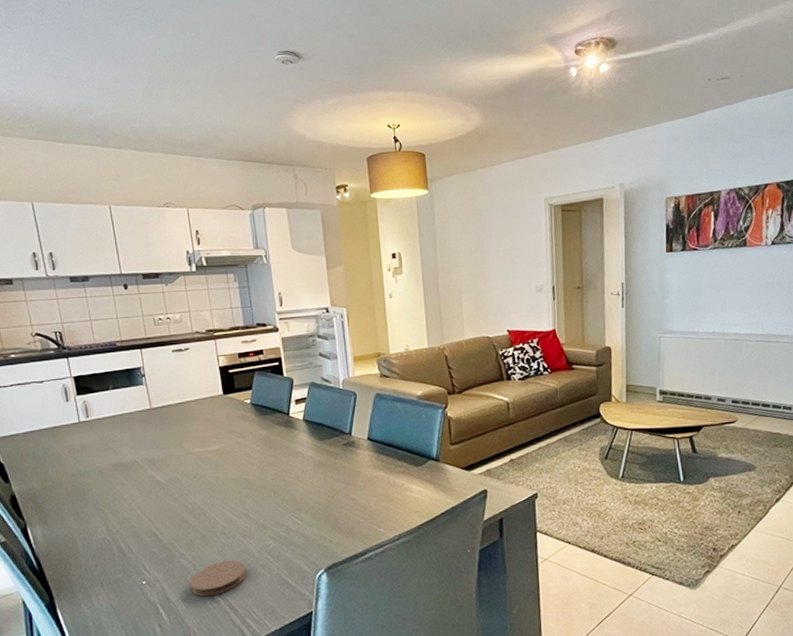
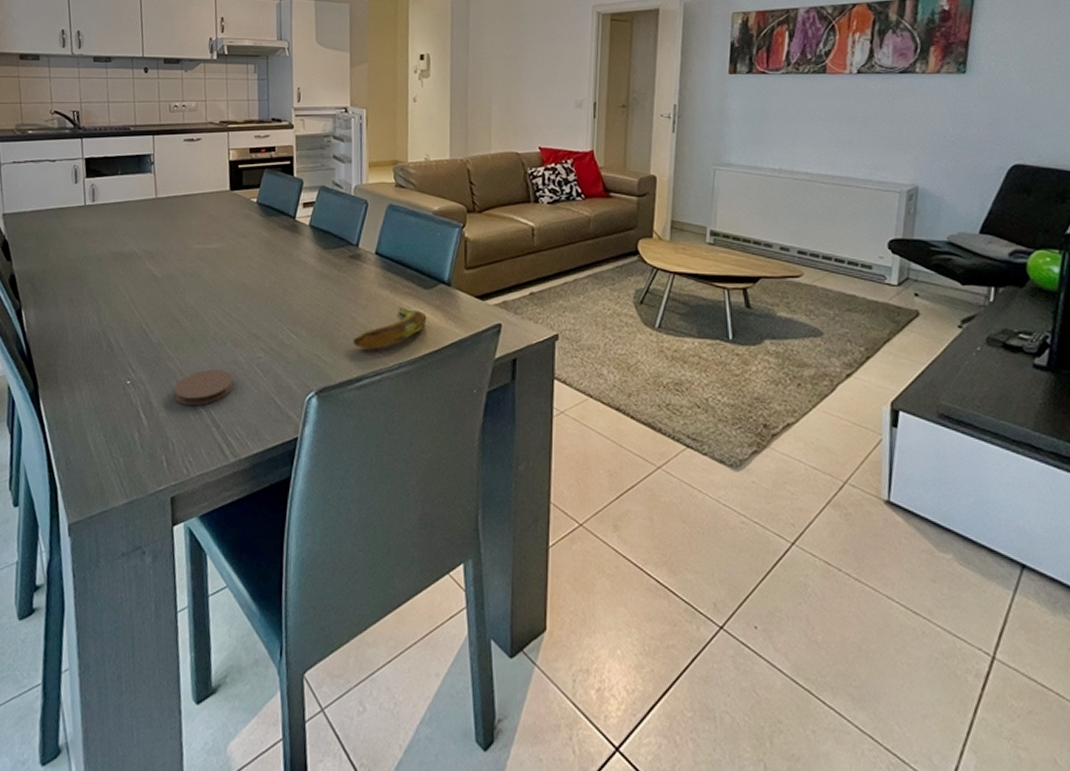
banana: none [354,485,420,525] -> present [353,307,427,348]

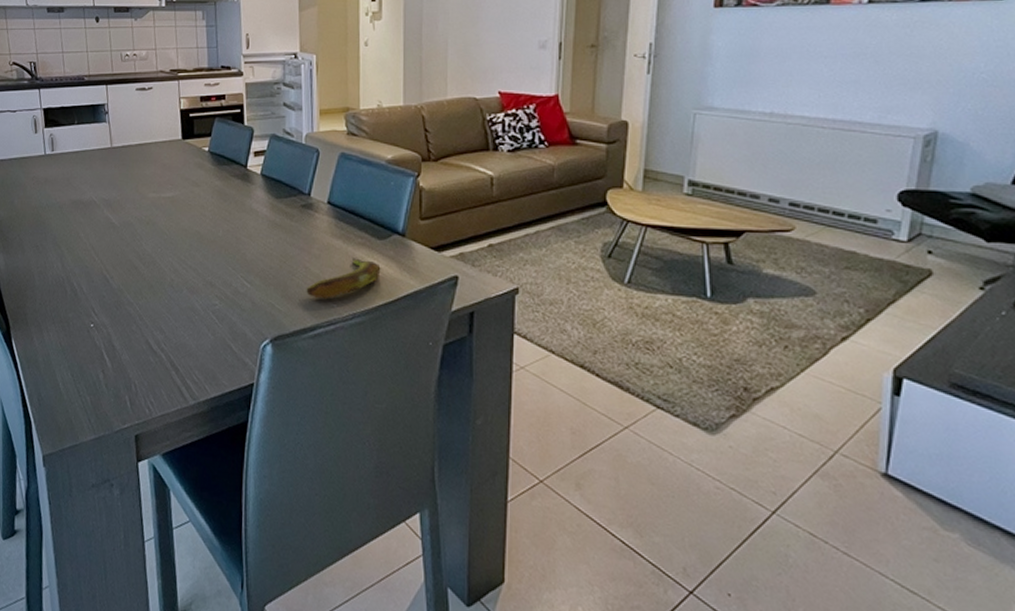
coaster: present [174,369,234,406] -> none [135,315,191,350]

